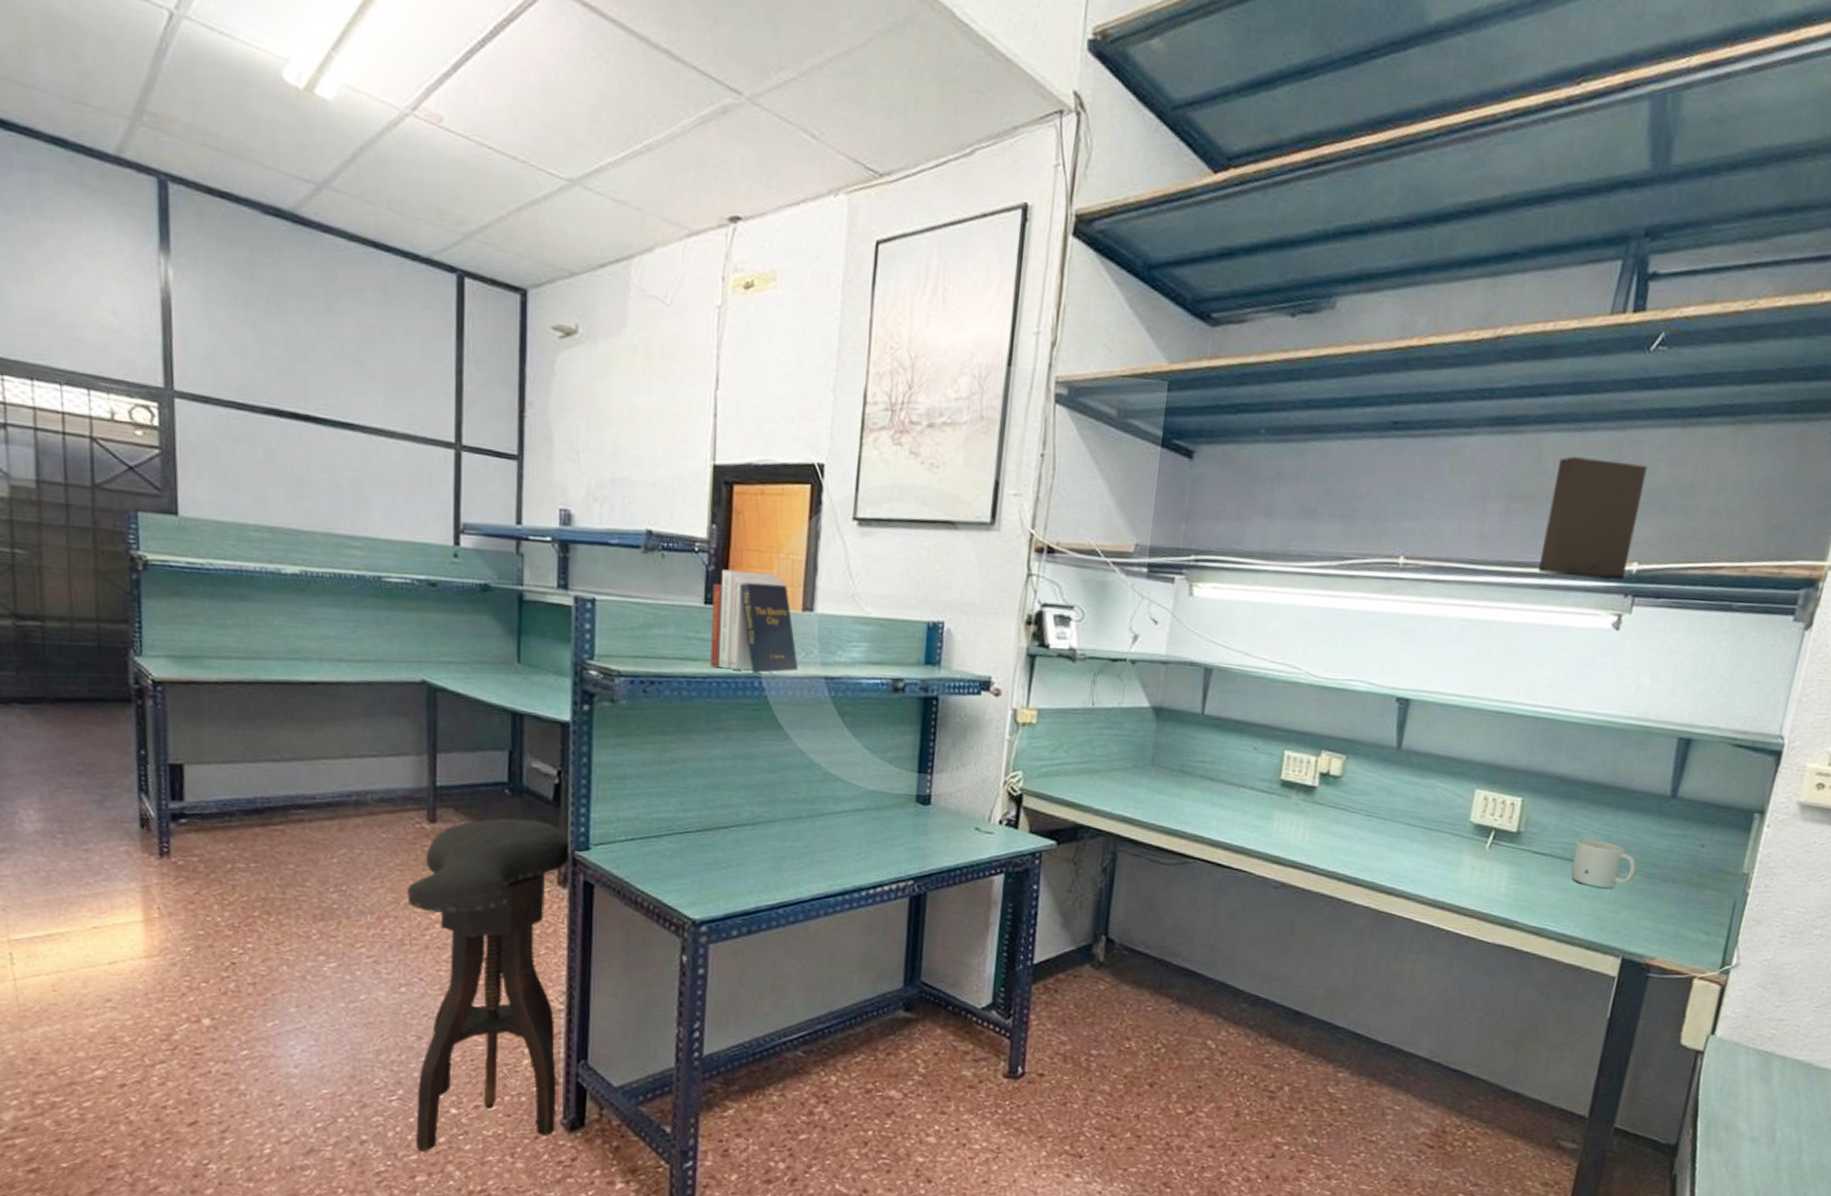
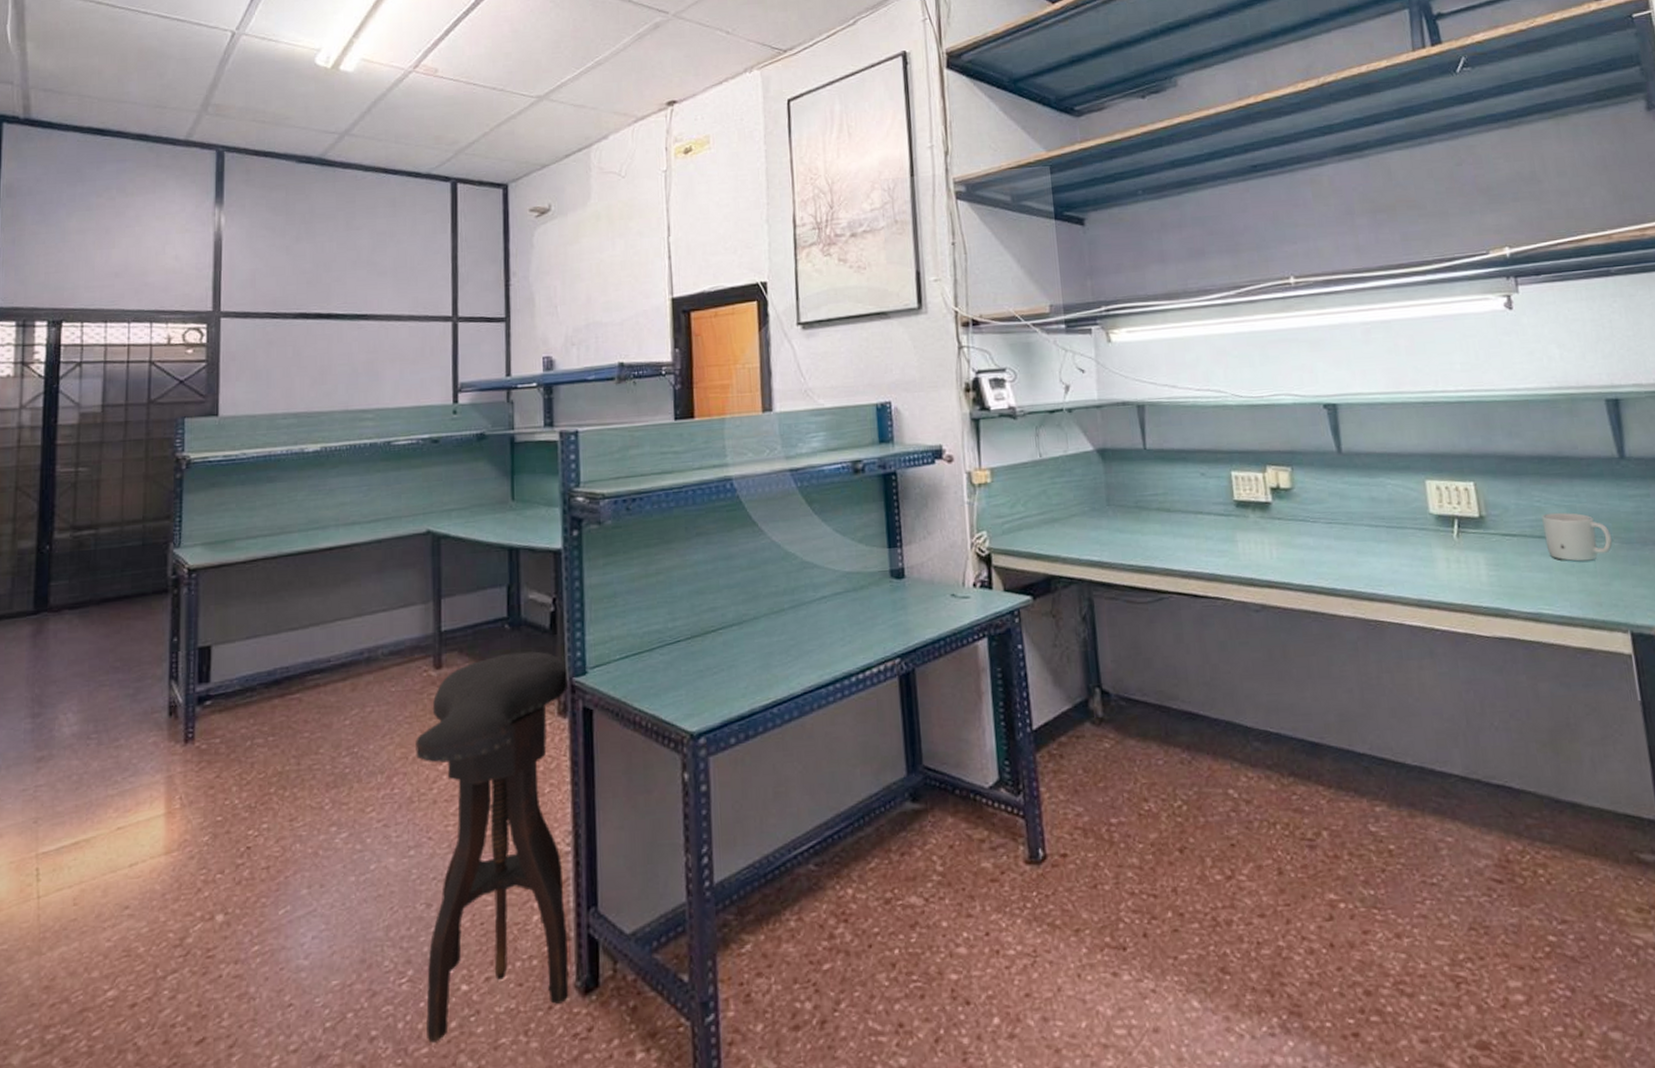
books: present [710,569,798,674] -> none [681,383,764,477]
binder: present [1537,456,1648,580] -> none [1408,164,1501,270]

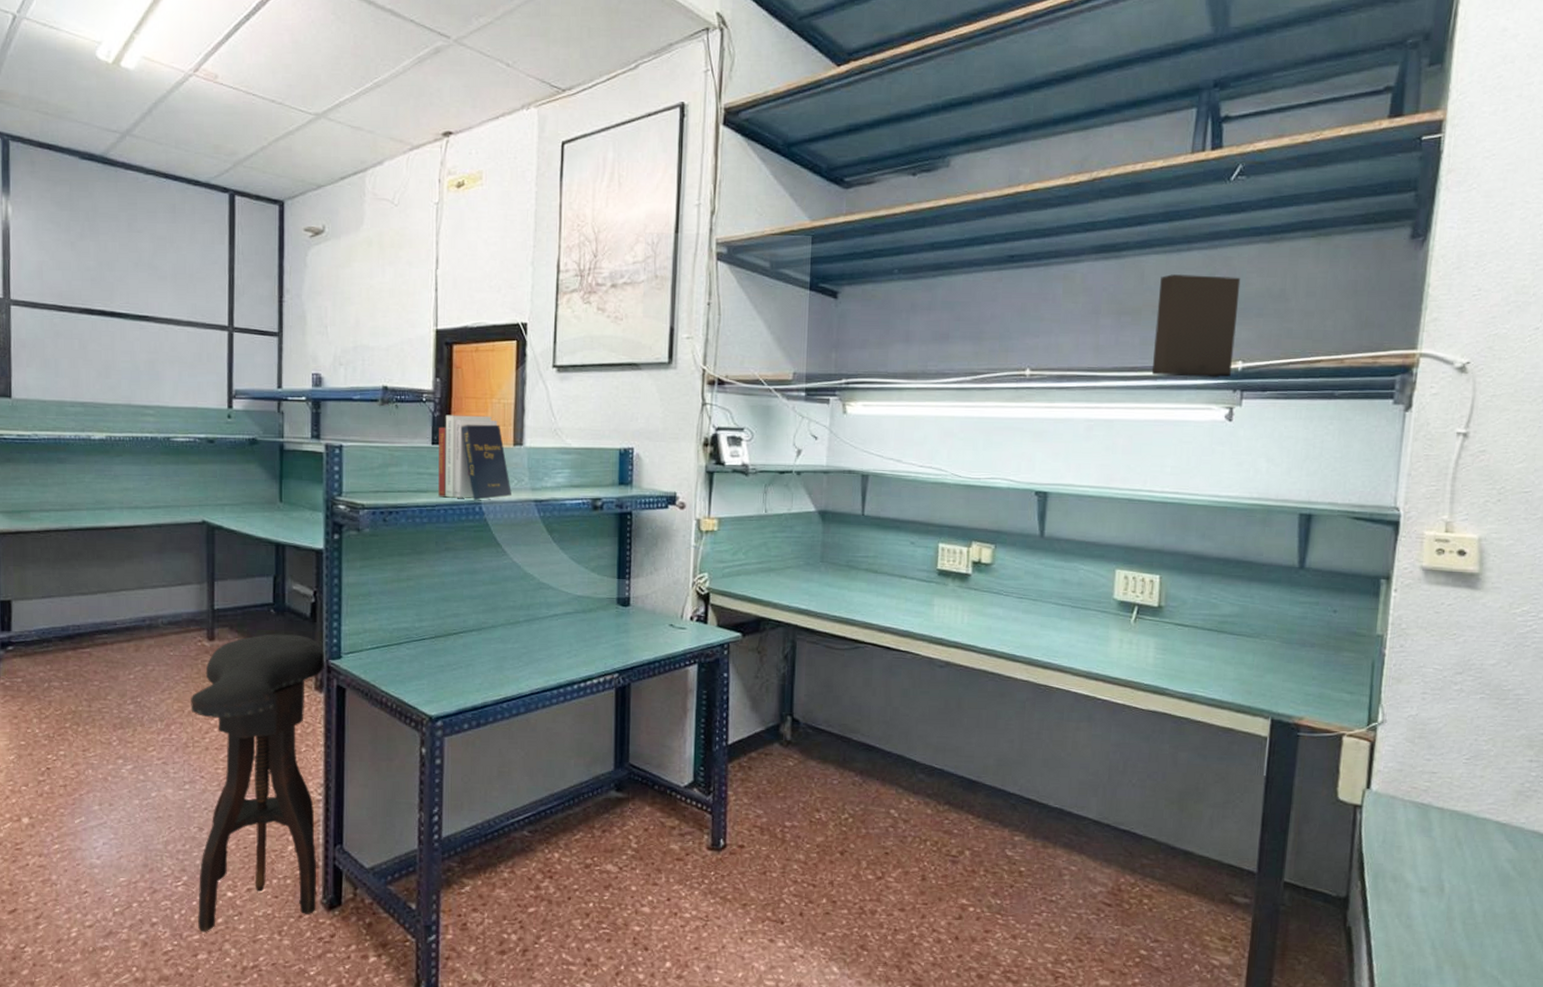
books: none [681,383,764,477] -> present [438,415,511,501]
binder: none [1408,164,1501,270] -> present [1151,274,1241,378]
mug: present [1541,512,1613,563] -> none [1213,609,1275,656]

